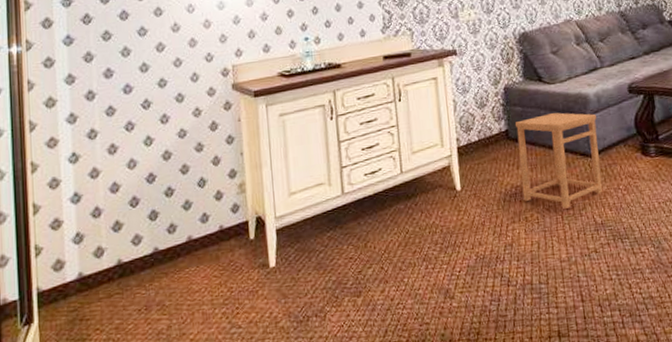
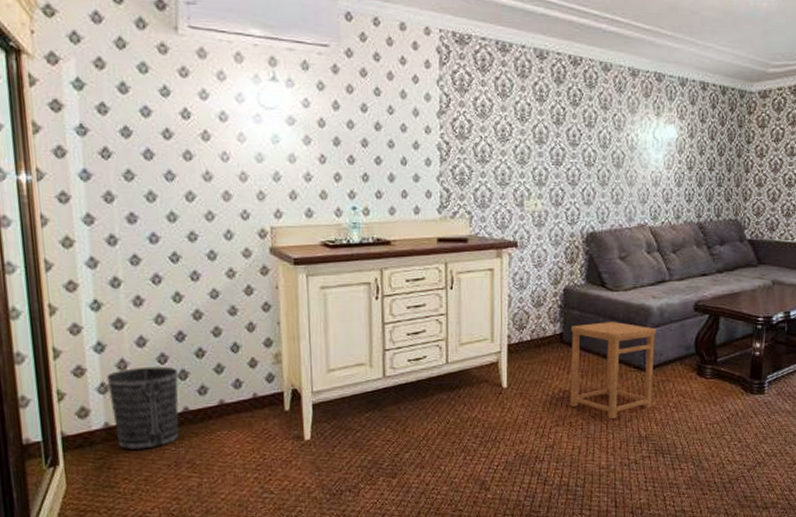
wastebasket: none [82,209,149,299] -> present [107,366,179,450]

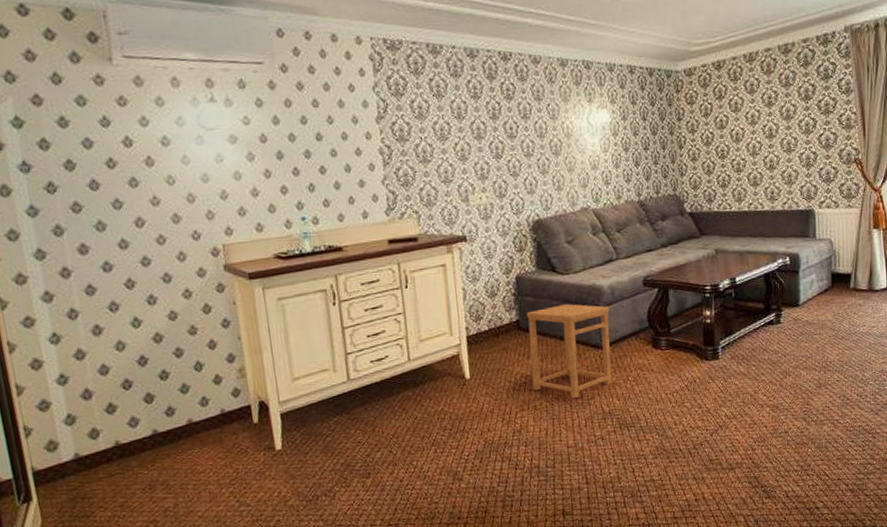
wastebasket: present [107,366,179,450] -> none [72,392,151,478]

